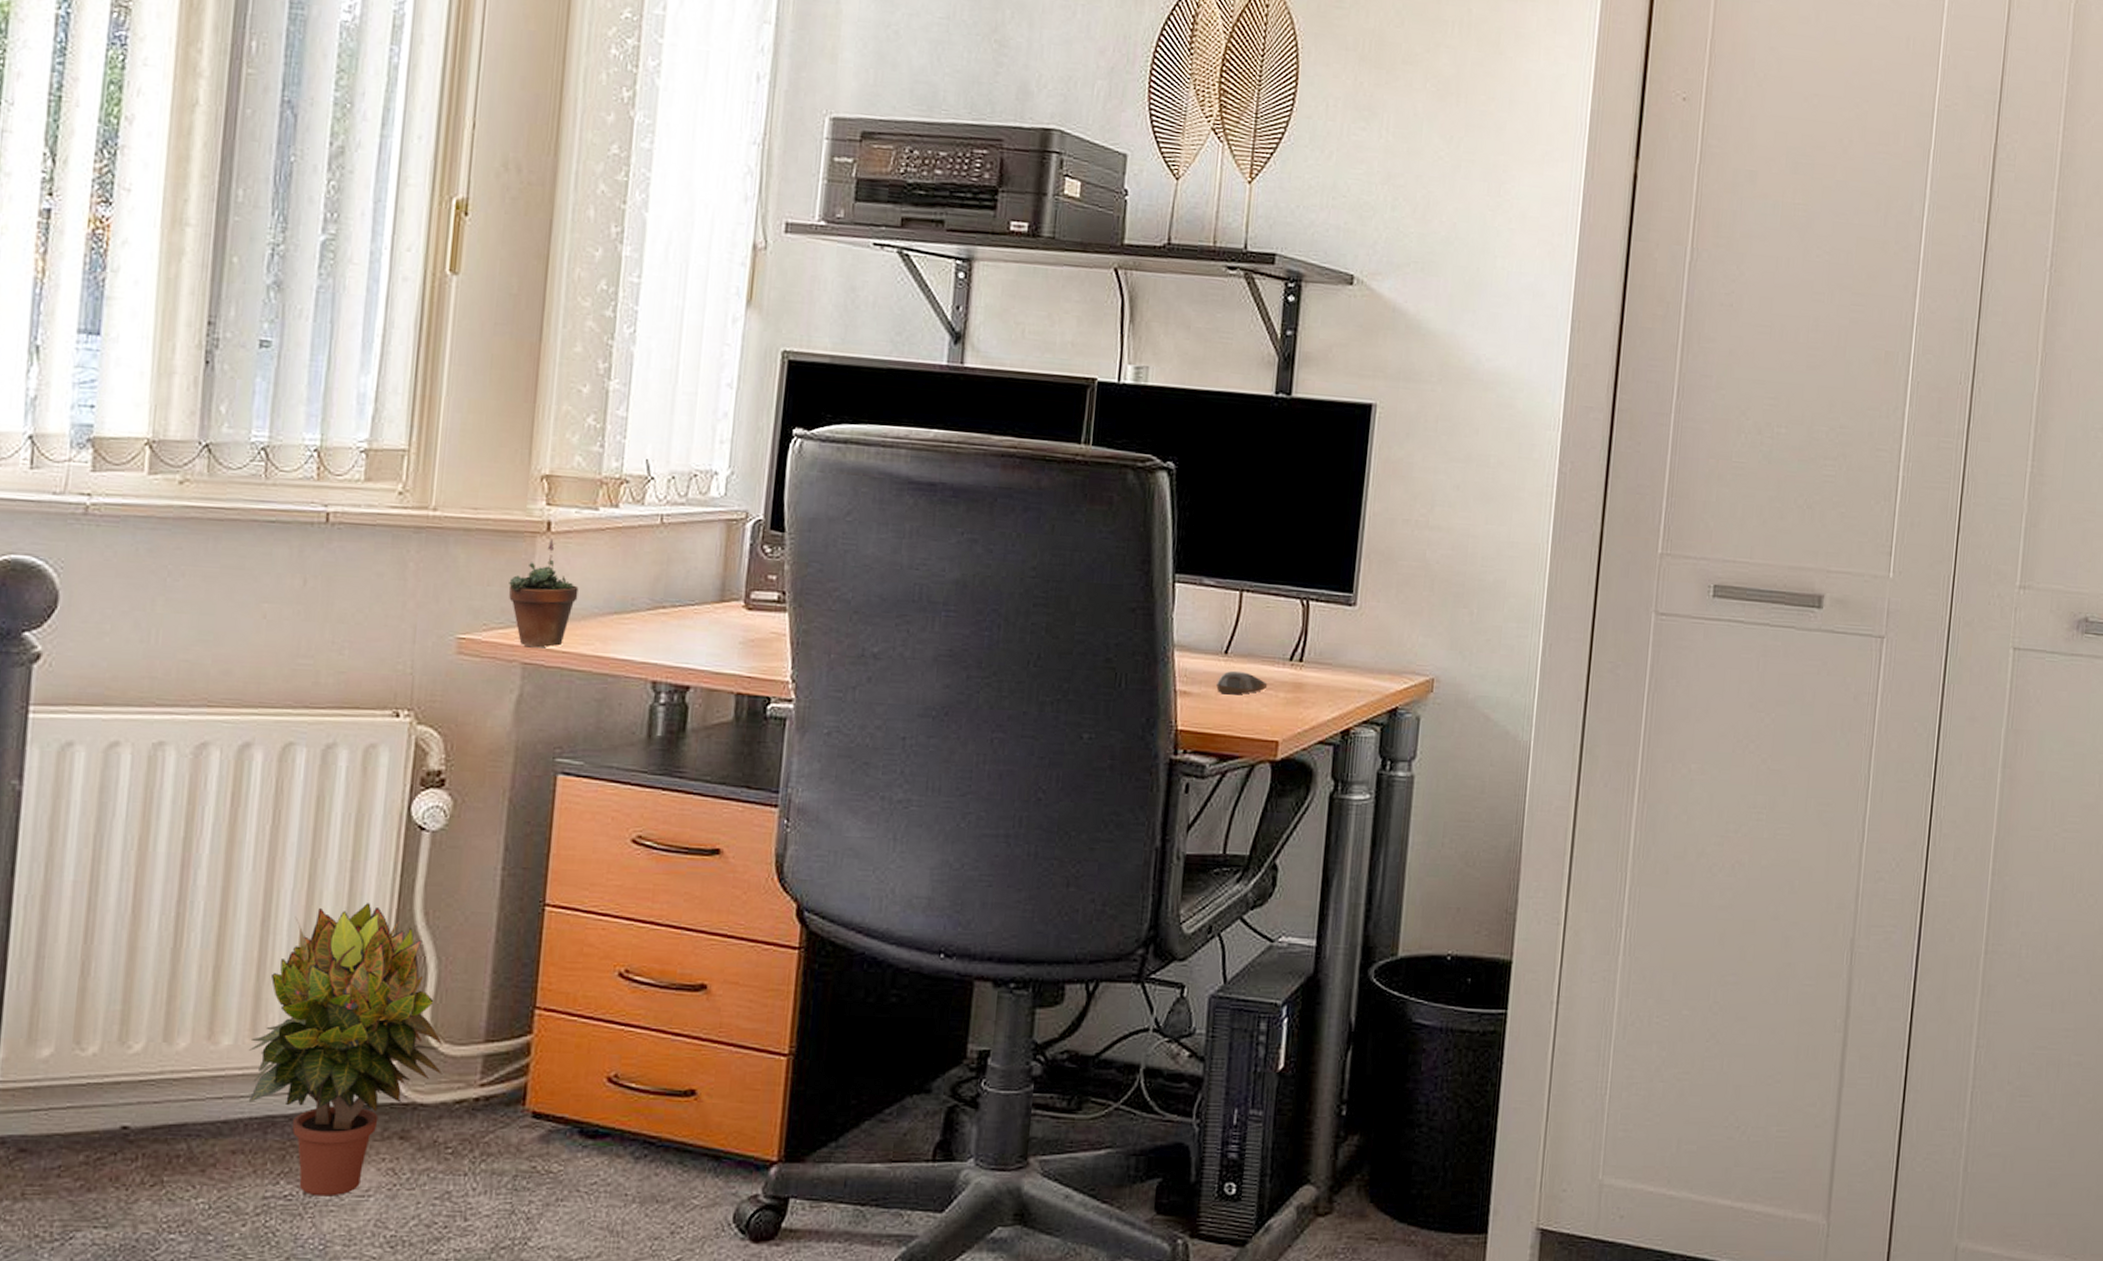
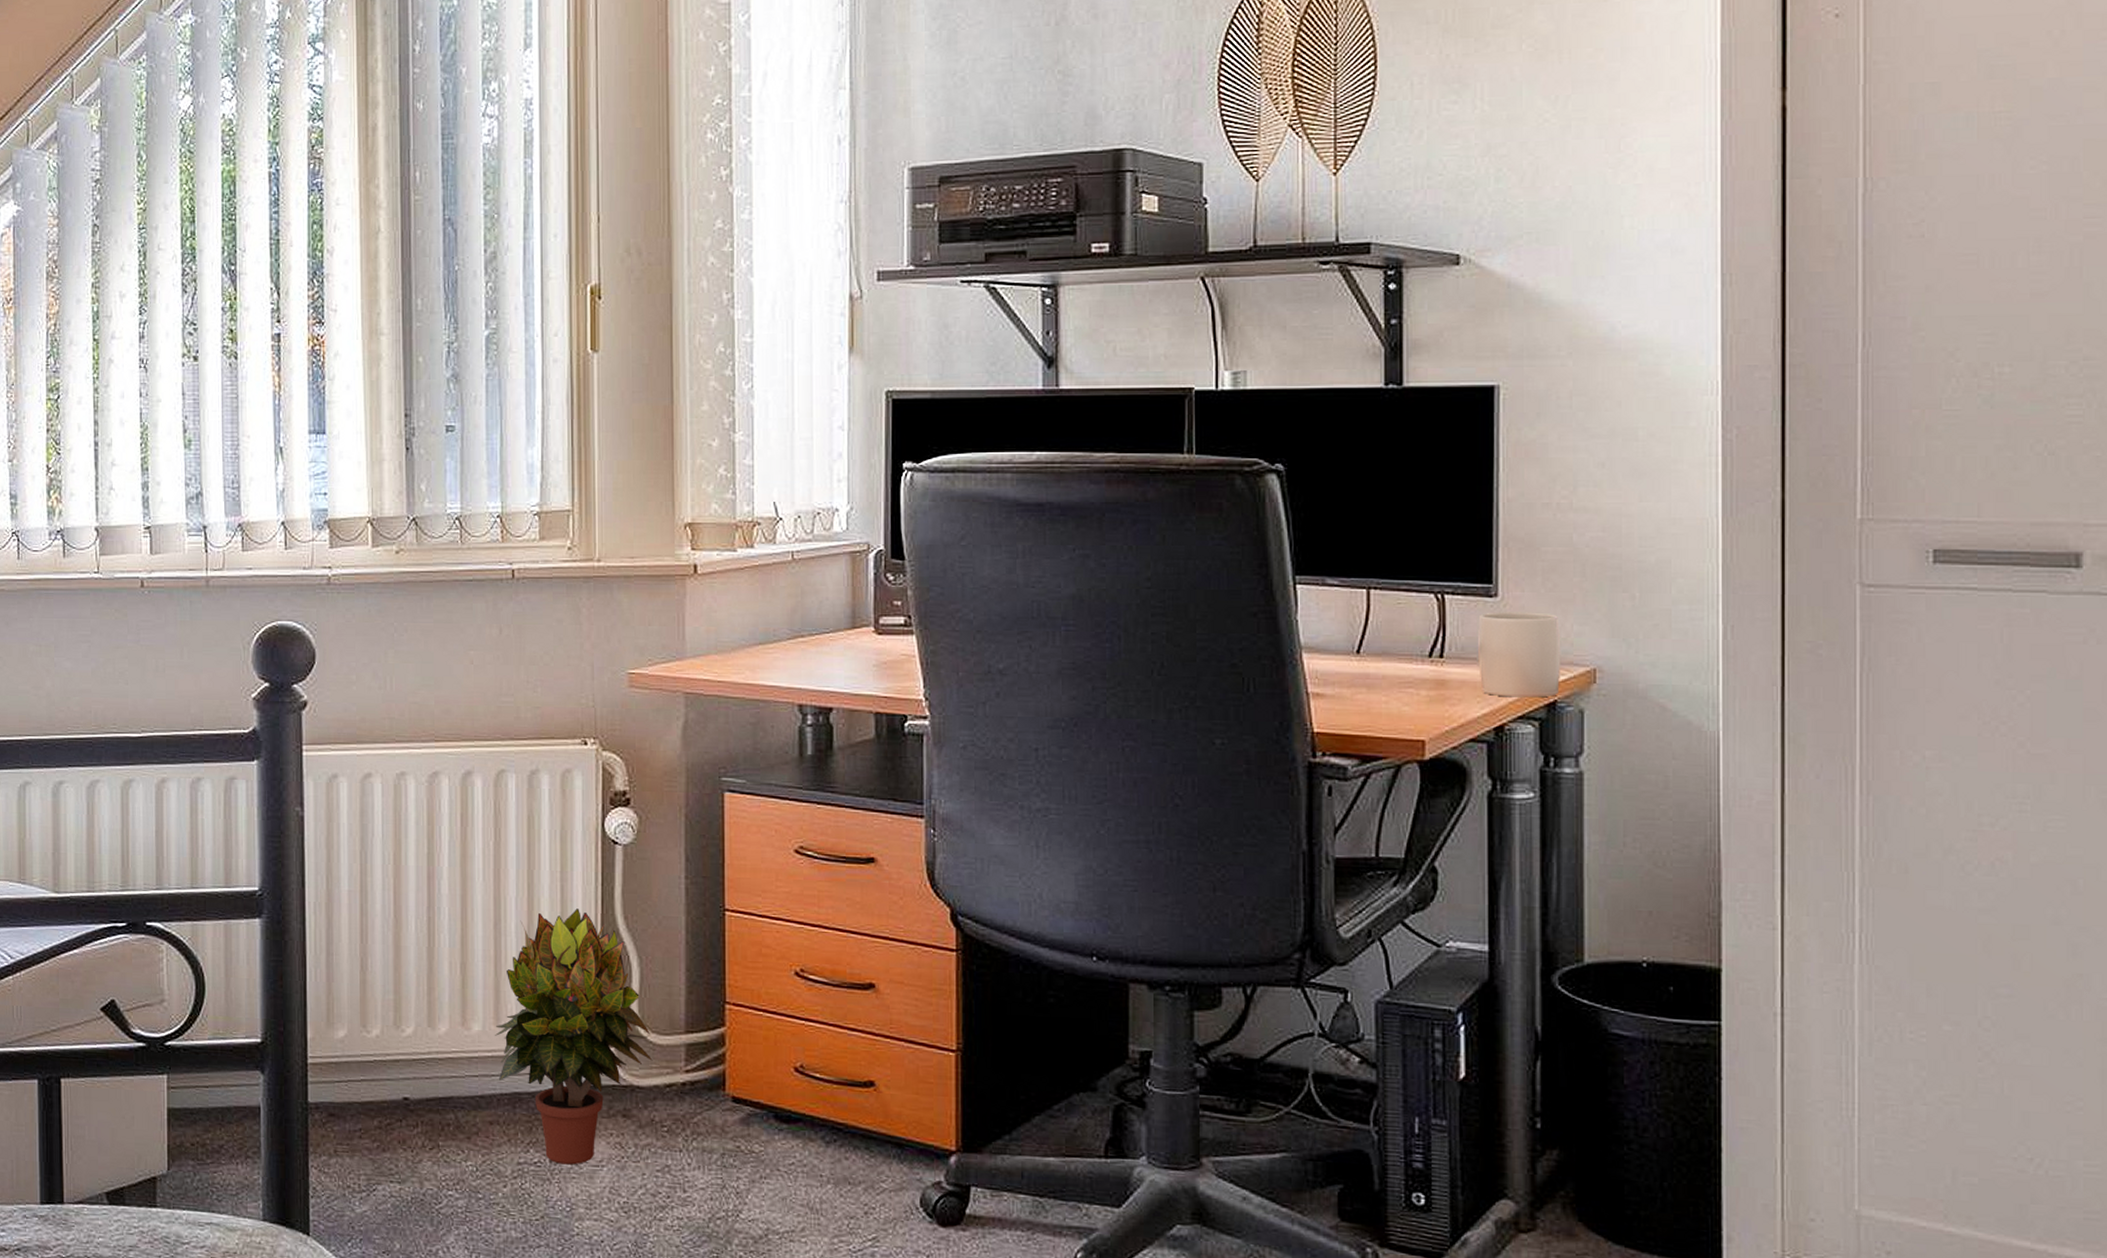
succulent plant: present [508,539,579,648] -> none [666,580,726,679]
computer mouse: present [1215,670,1268,694] -> none [1350,670,1407,694]
mug: none [1333,620,1407,704] -> present [1477,612,1561,698]

